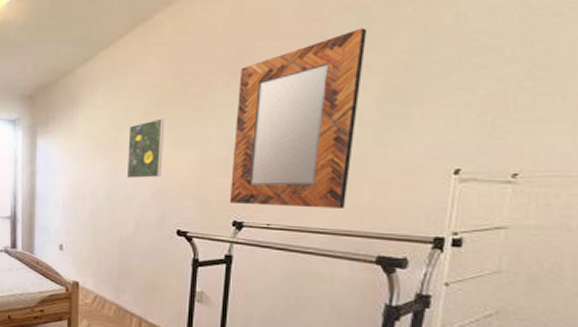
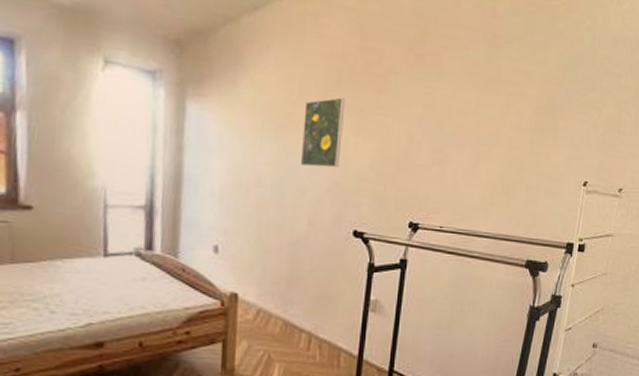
home mirror: present [229,28,366,208] -> none [407,34,530,213]

